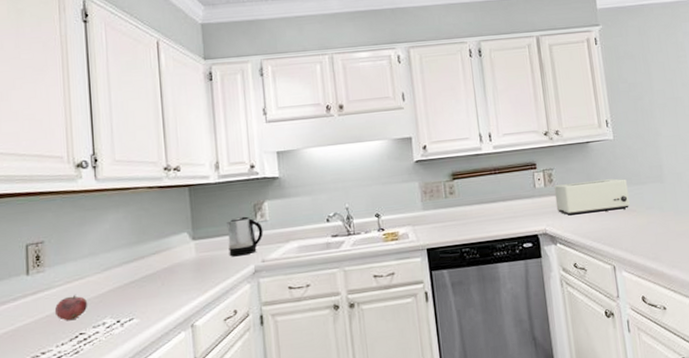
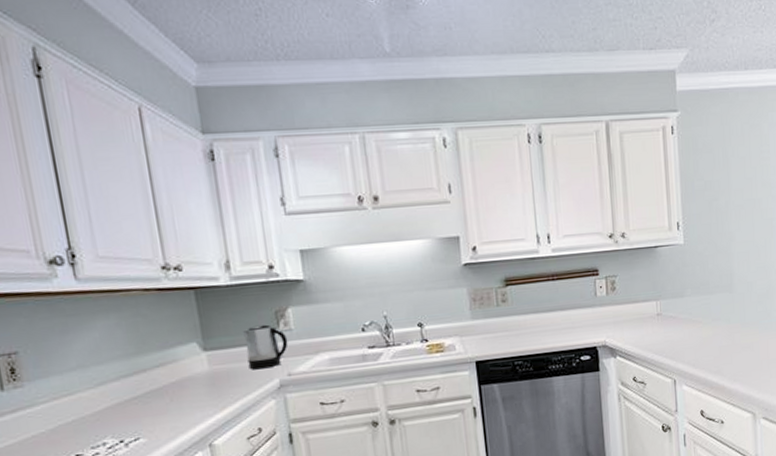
fruit: present [54,294,88,321] -> none [41,412,83,442]
toaster: present [554,178,630,216] -> none [616,287,696,327]

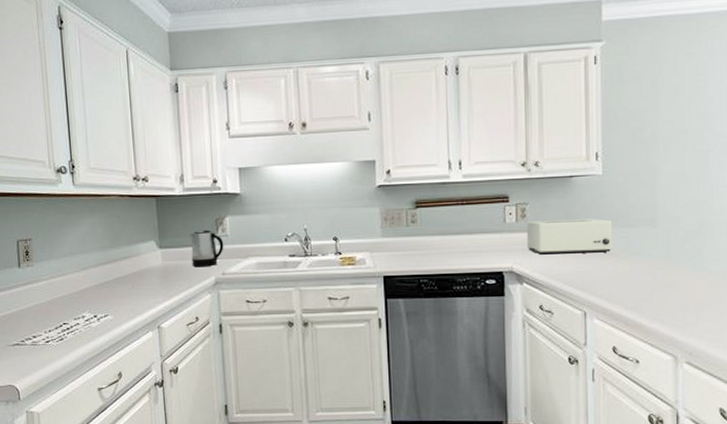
toaster: none [616,287,696,327] -> present [526,218,612,255]

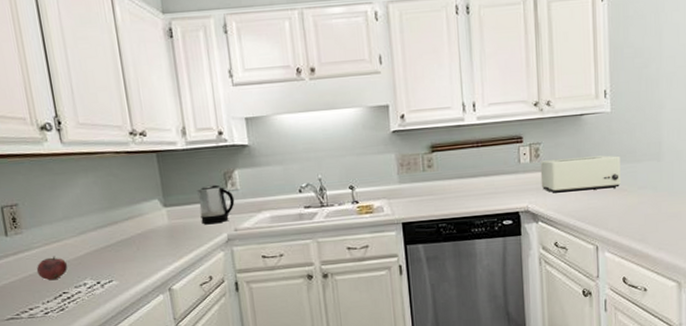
fruit: none [42,288,70,311] -> present [36,256,68,281]

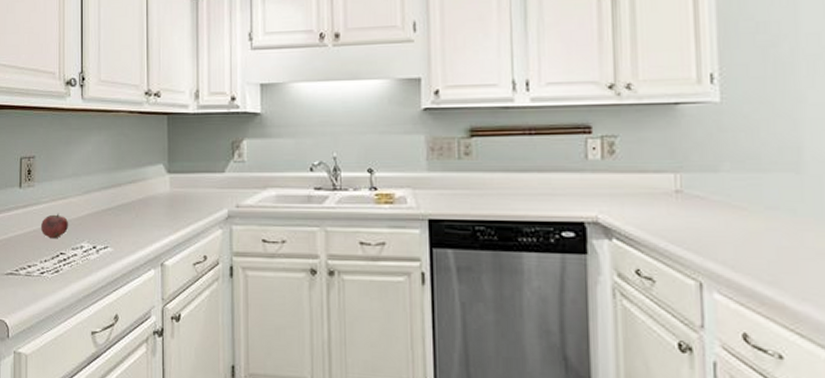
kettle: present [197,184,235,225] -> none [203,154,240,197]
toaster: present [540,155,621,193] -> none [615,159,737,204]

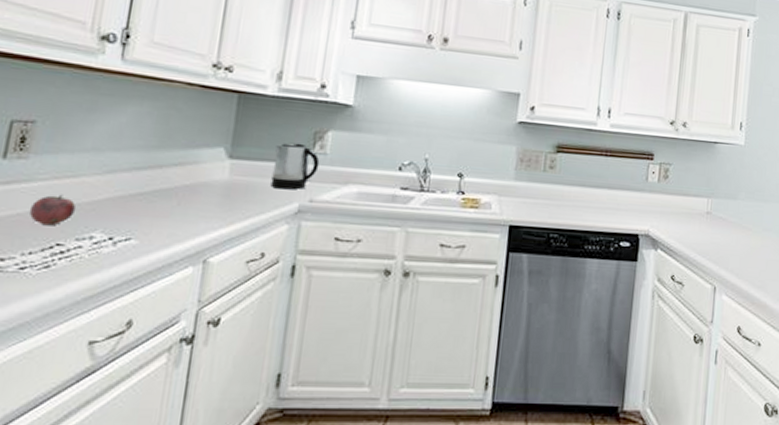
kettle: none [203,154,240,197] -> present [270,142,320,190]

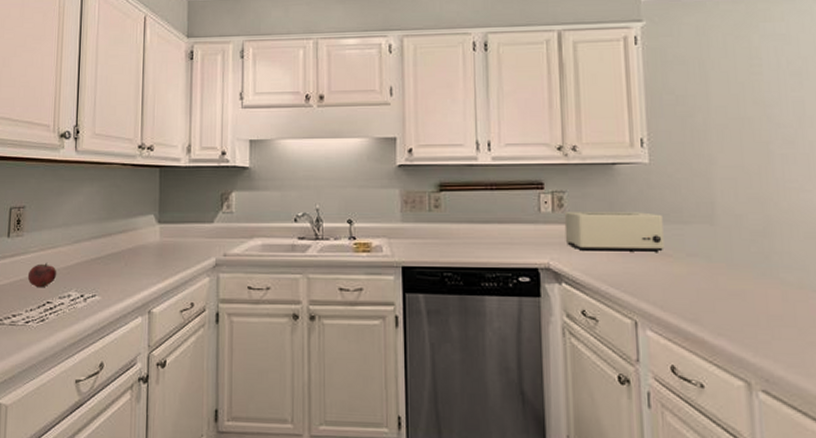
kettle: present [270,142,320,190] -> none [192,205,228,247]
toaster: none [665,183,749,226] -> present [564,212,664,252]

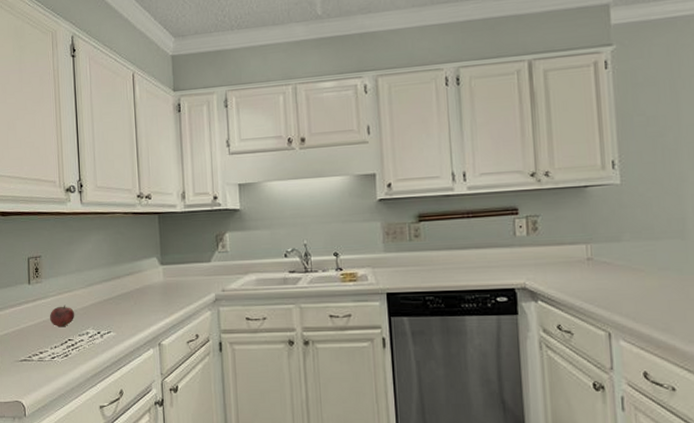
toaster: present [564,212,664,252] -> none [538,231,636,270]

